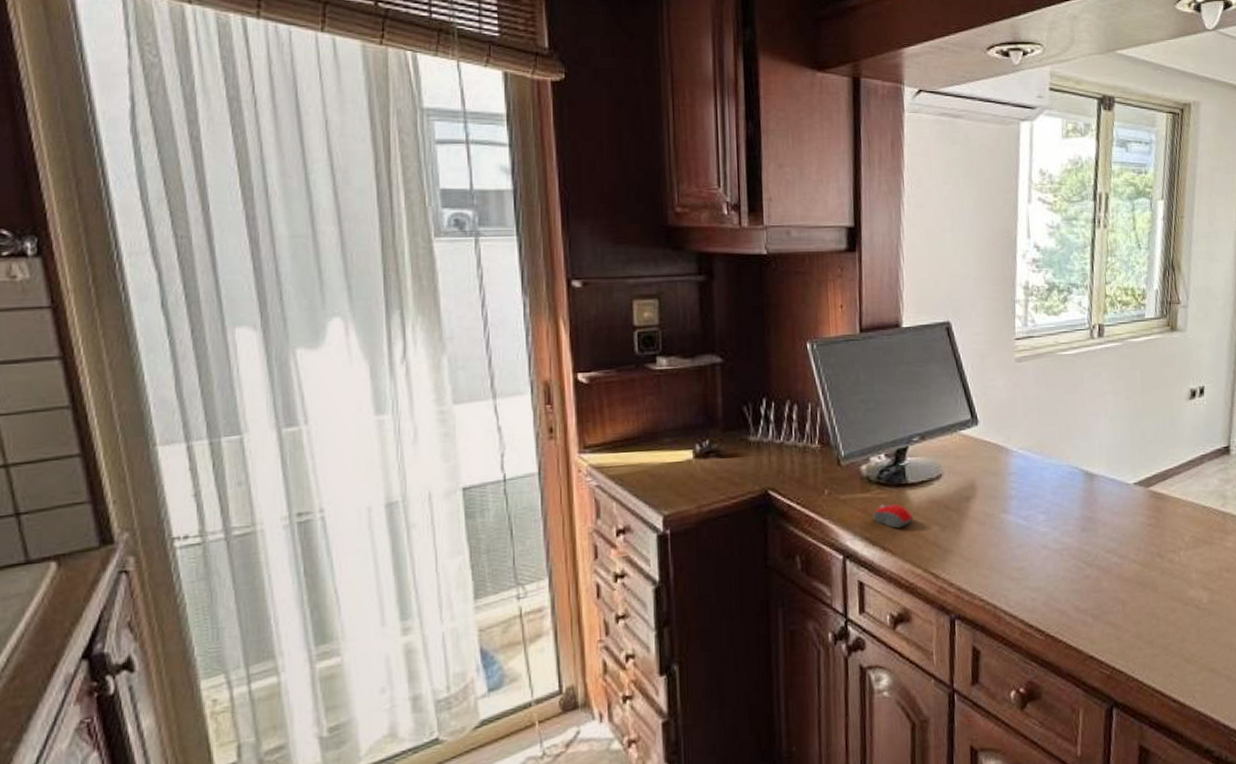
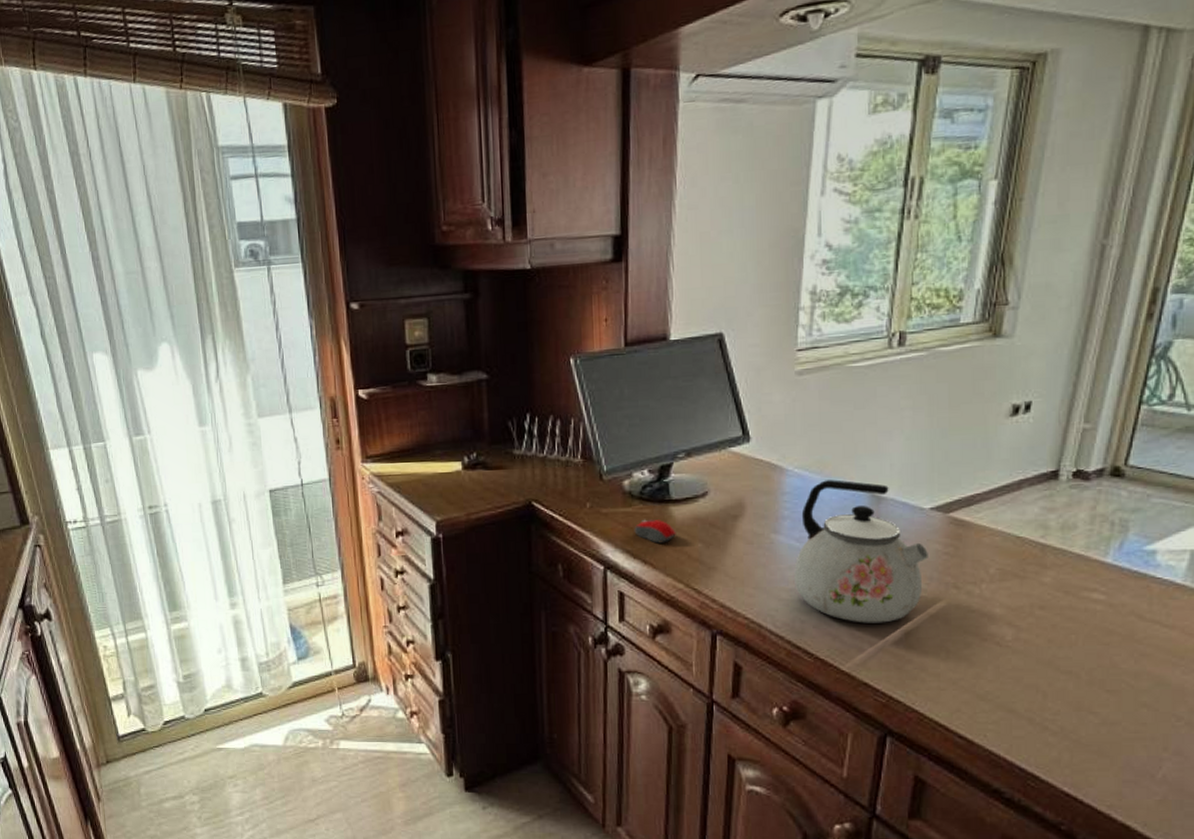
kettle: none [1023,459,1136,597] -> present [794,480,928,623]

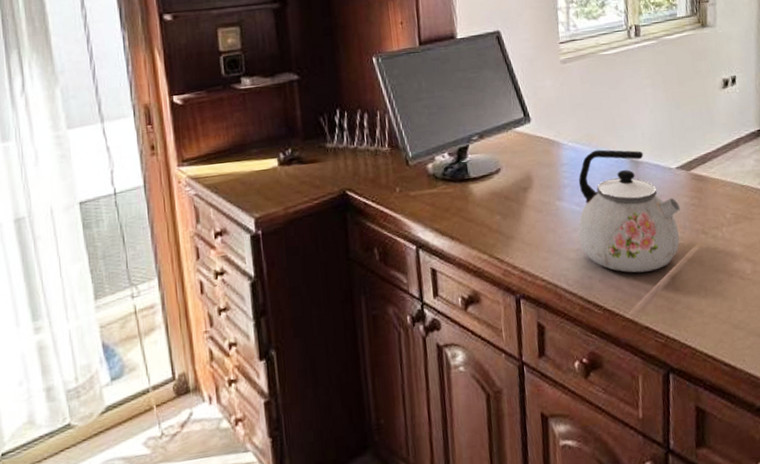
computer mouse: present [634,519,676,544] -> none [440,197,477,220]

